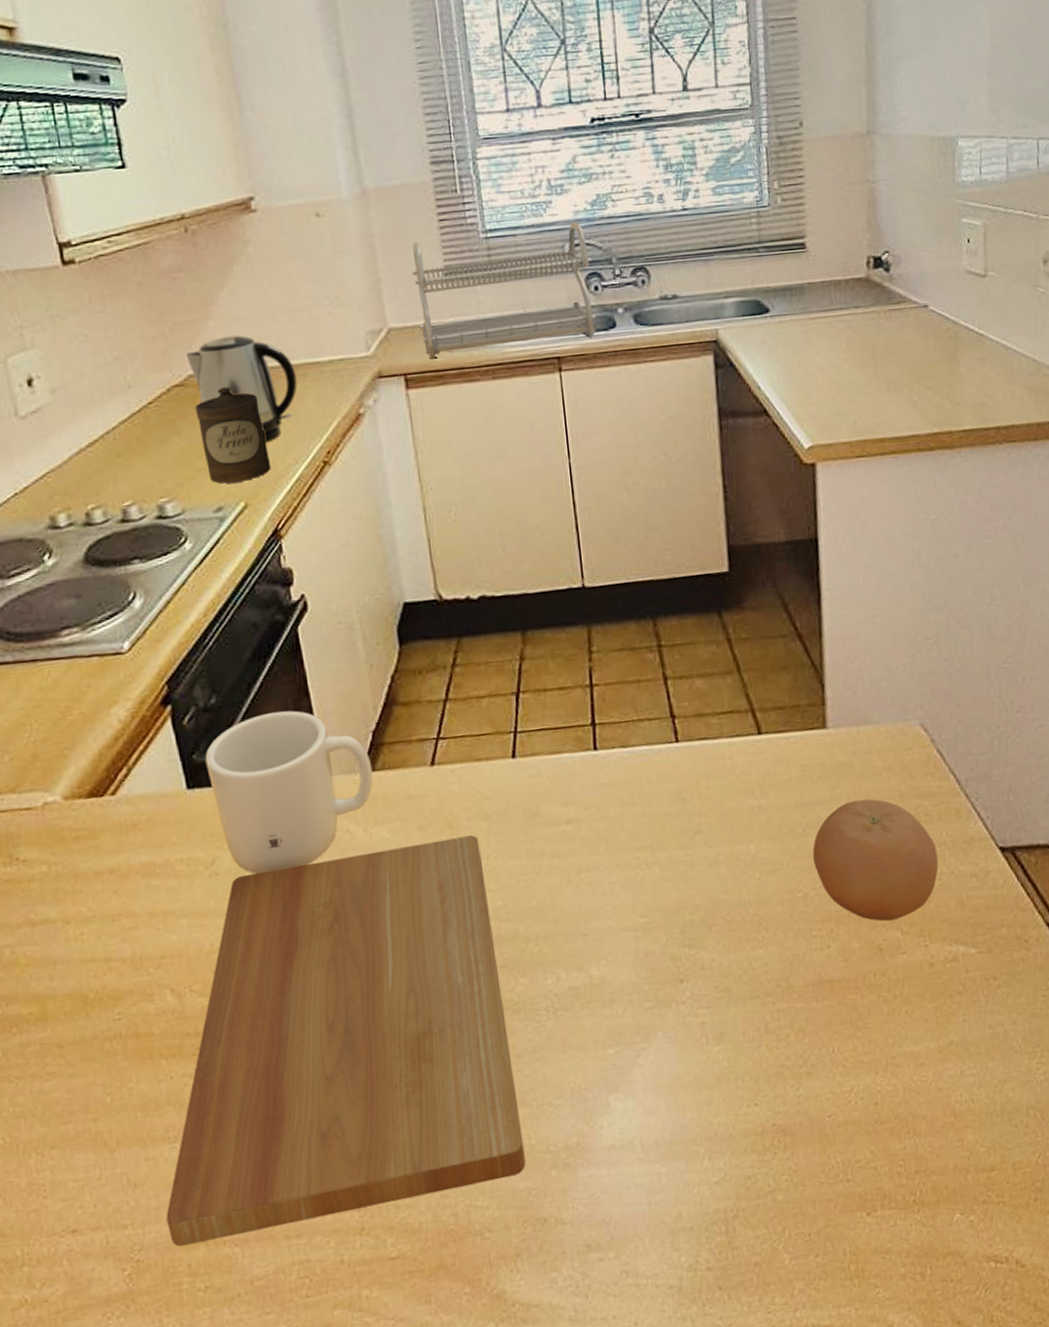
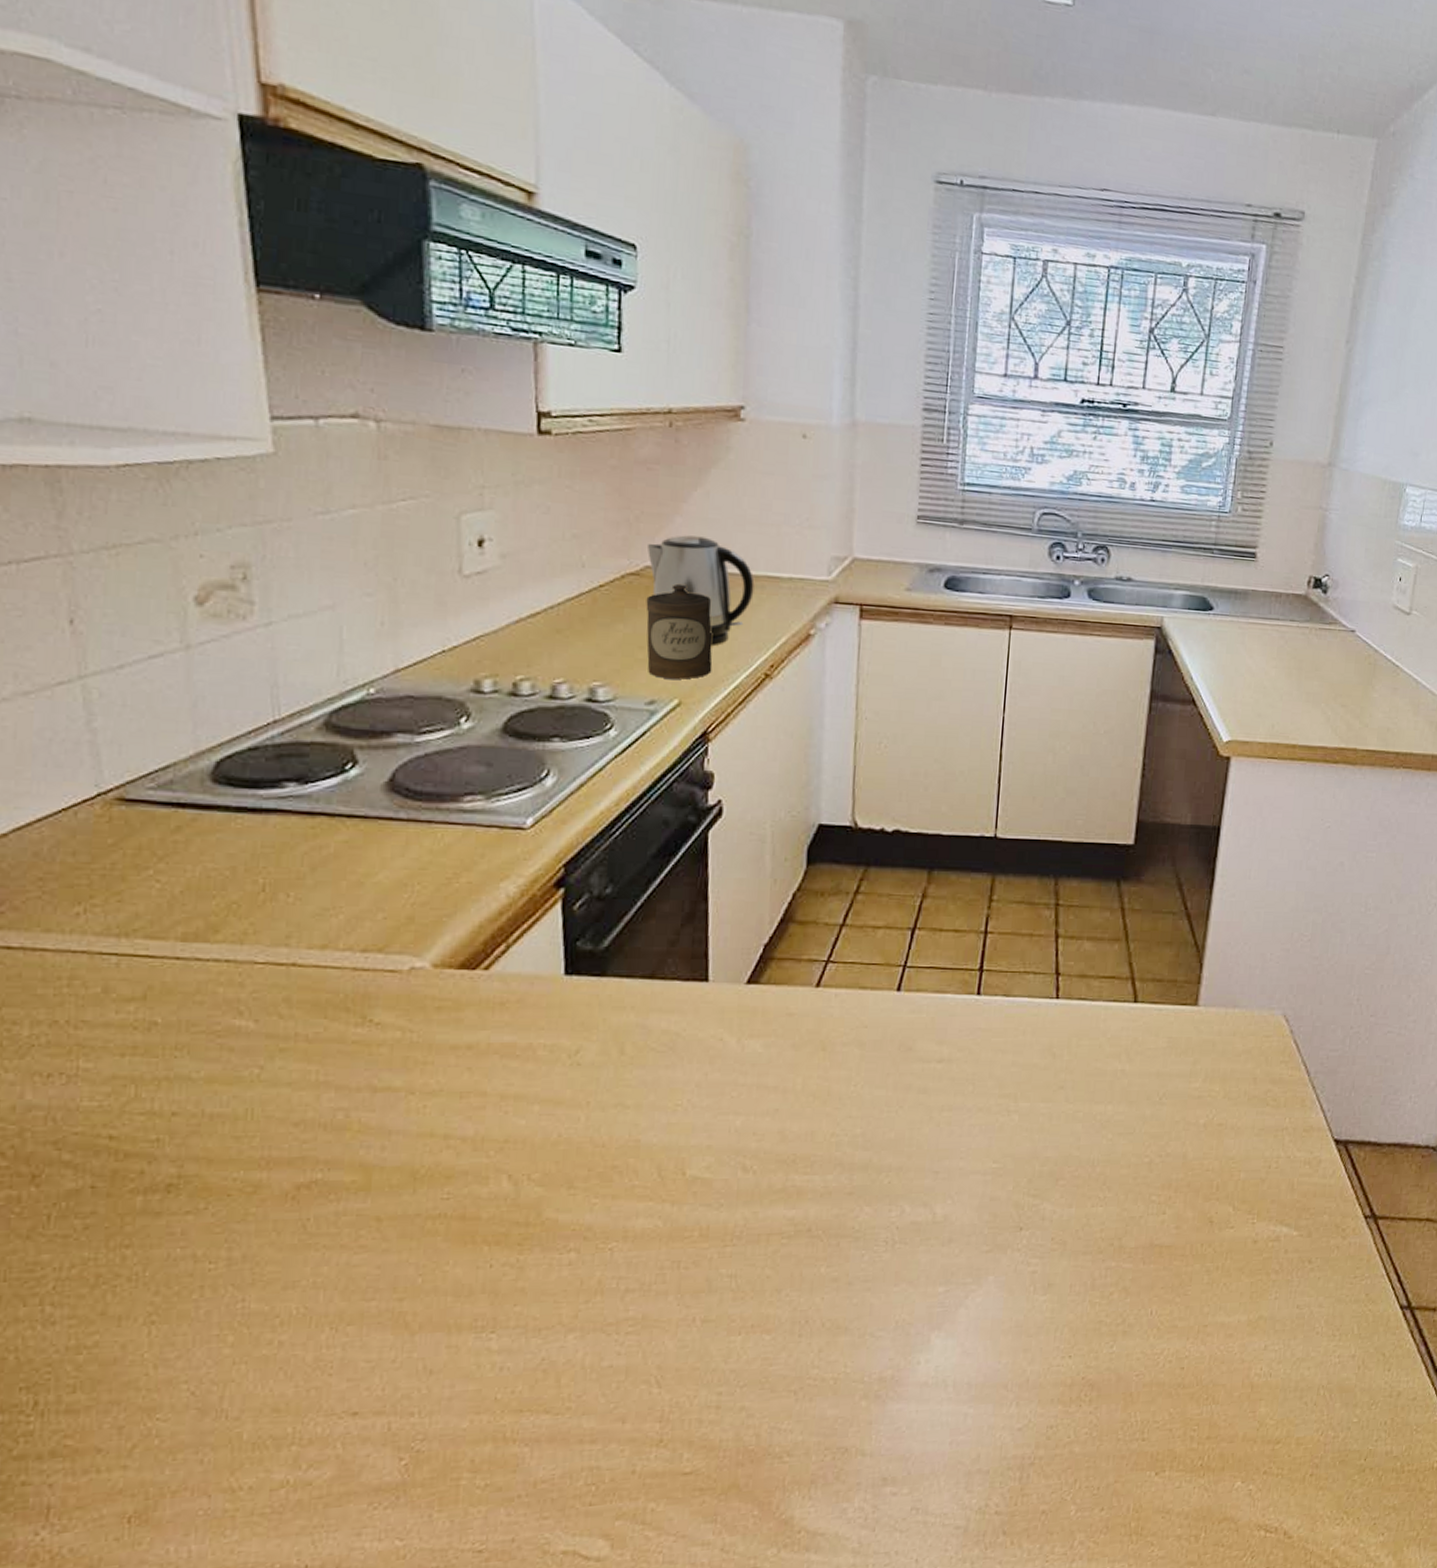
cutting board: present [166,835,526,1247] -> none [457,1061,850,1440]
mug: present [205,710,374,874] -> none [588,910,758,1070]
dish rack: present [413,221,597,361] -> none [884,481,1058,604]
fruit: present [813,799,939,922] -> none [1164,1078,1279,1195]

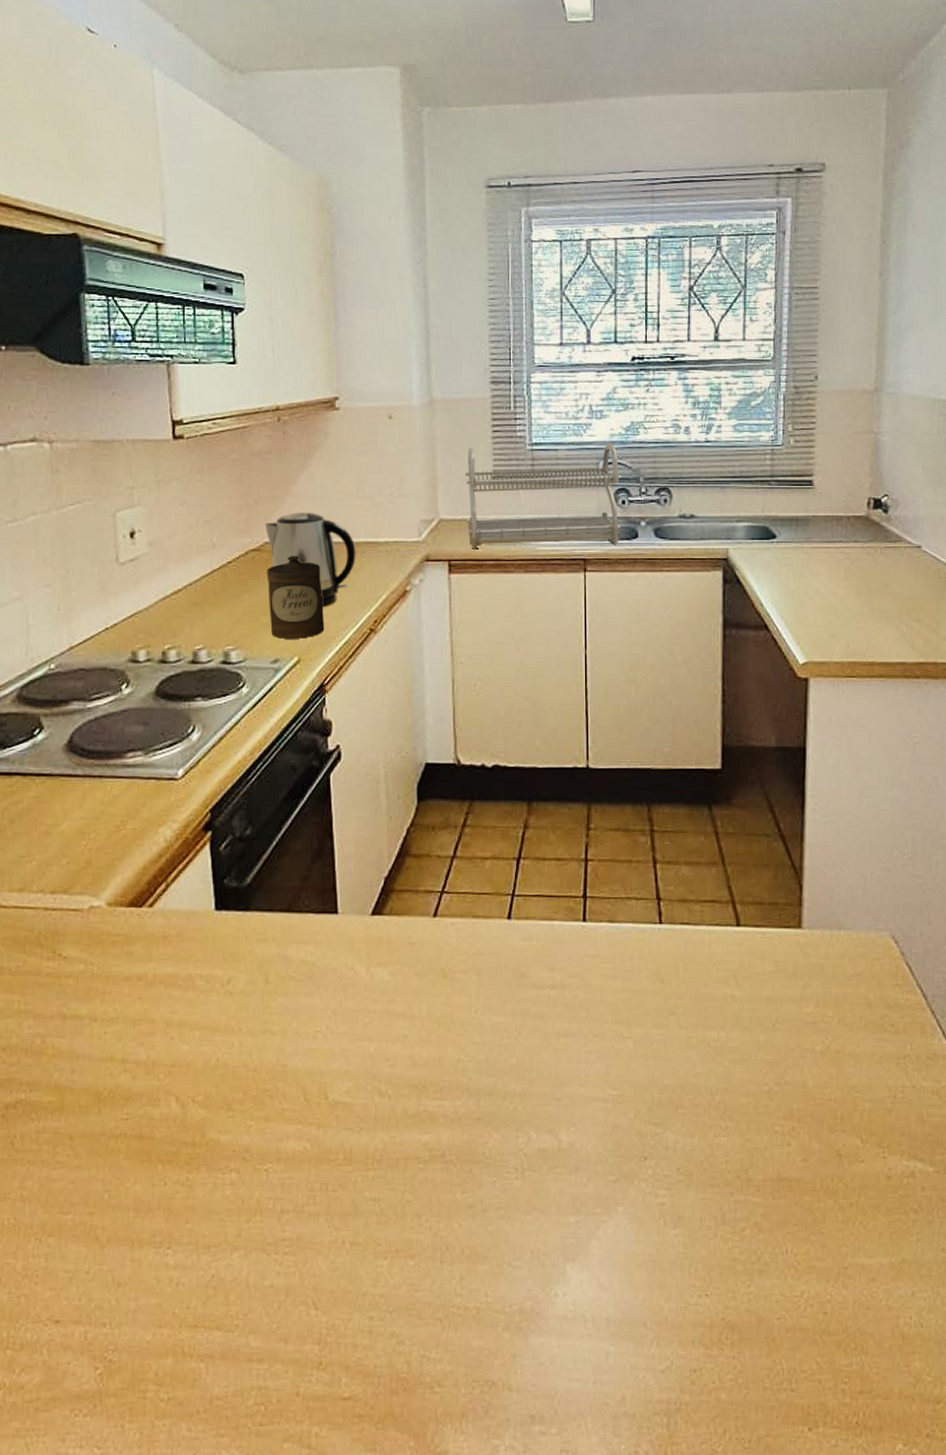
dish rack: none [884,481,1058,604] -> present [466,443,621,551]

